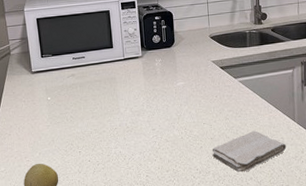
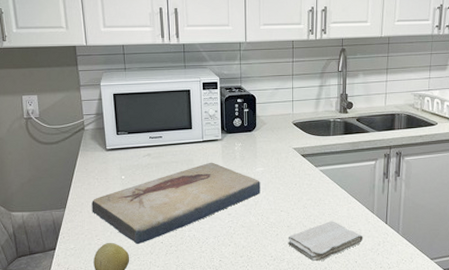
fish fossil: none [20,79,183,164] -> present [92,162,260,245]

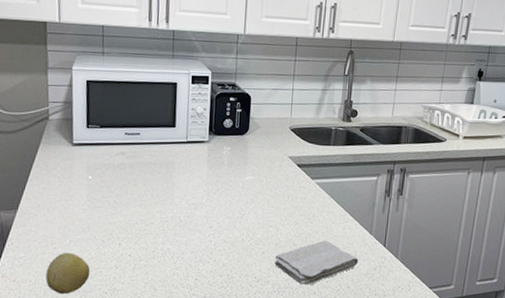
fish fossil: present [92,162,260,245] -> none [49,166,249,257]

